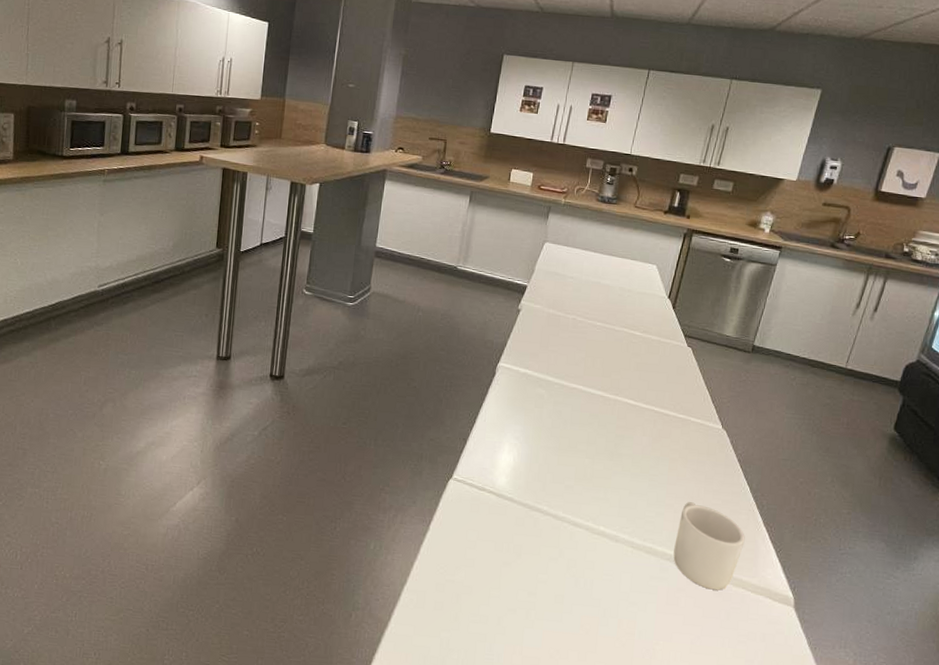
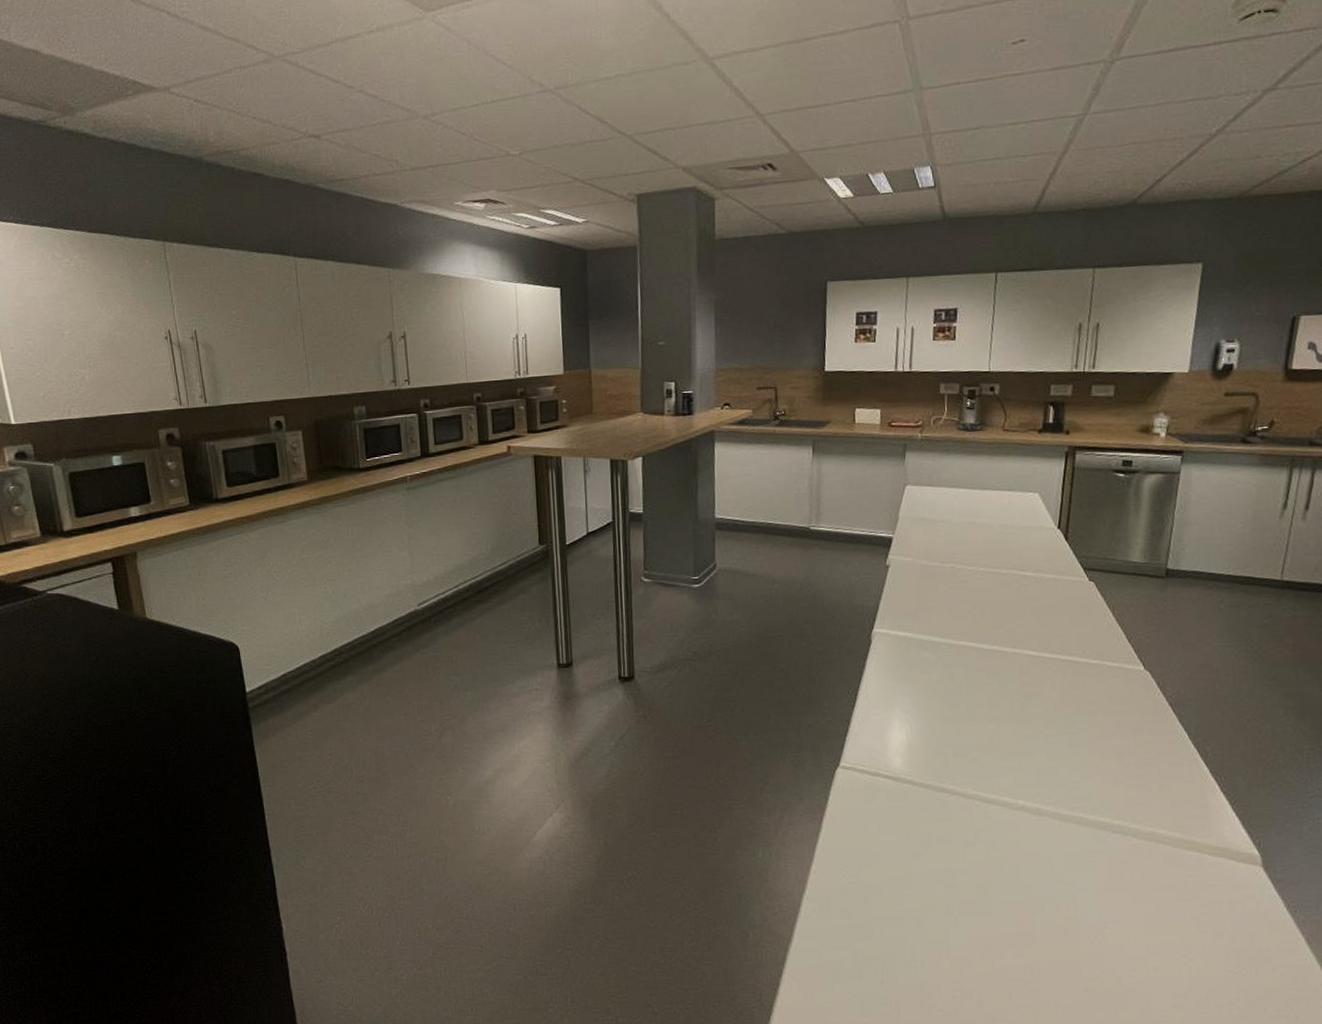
mug: present [673,502,745,591] -> none [1108,759,1192,857]

